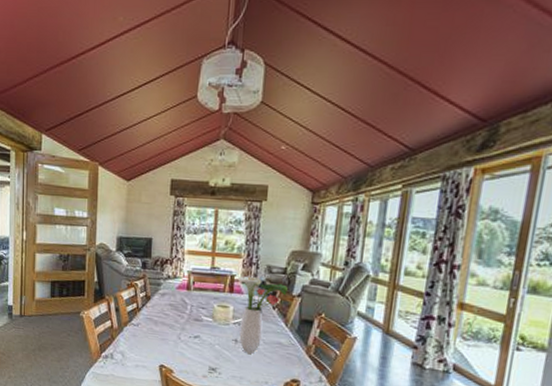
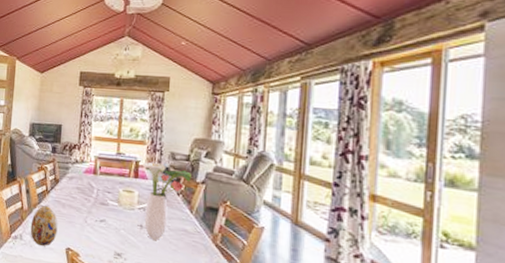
decorative egg: none [121,323,151,364] -> present [30,205,58,246]

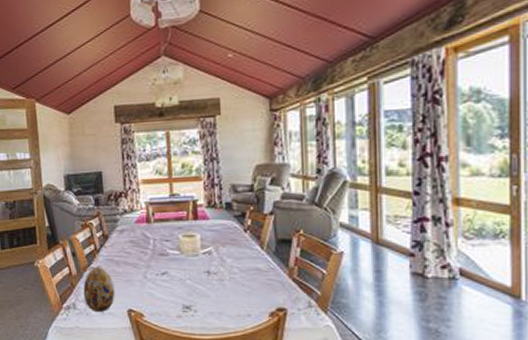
flower arrangement: present [142,161,191,240] -> none [200,198,258,285]

